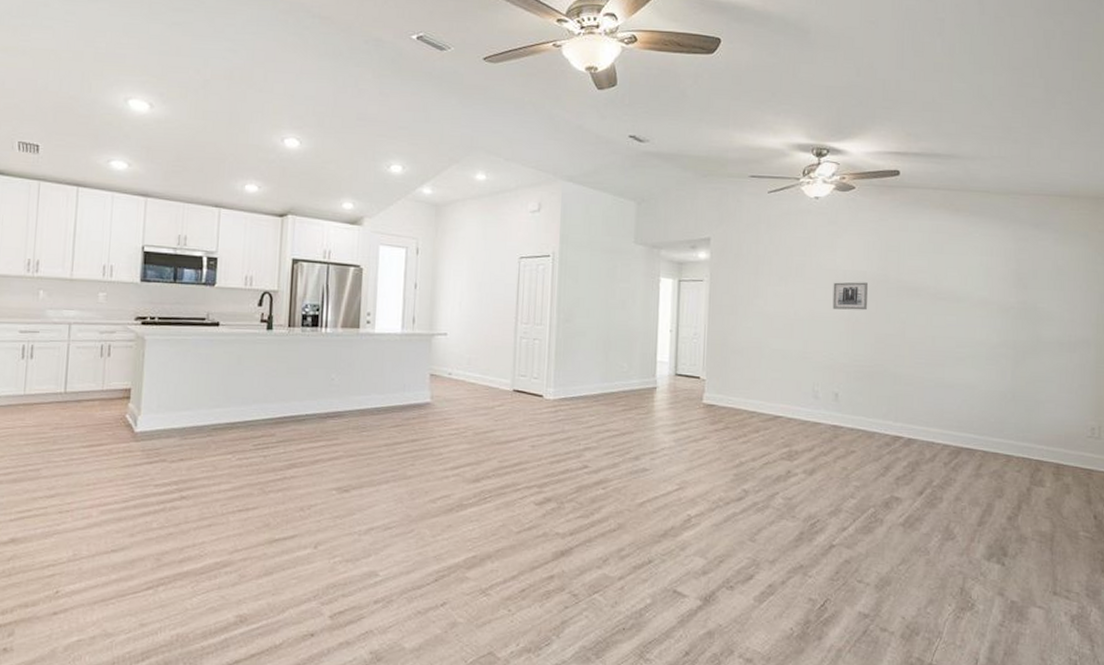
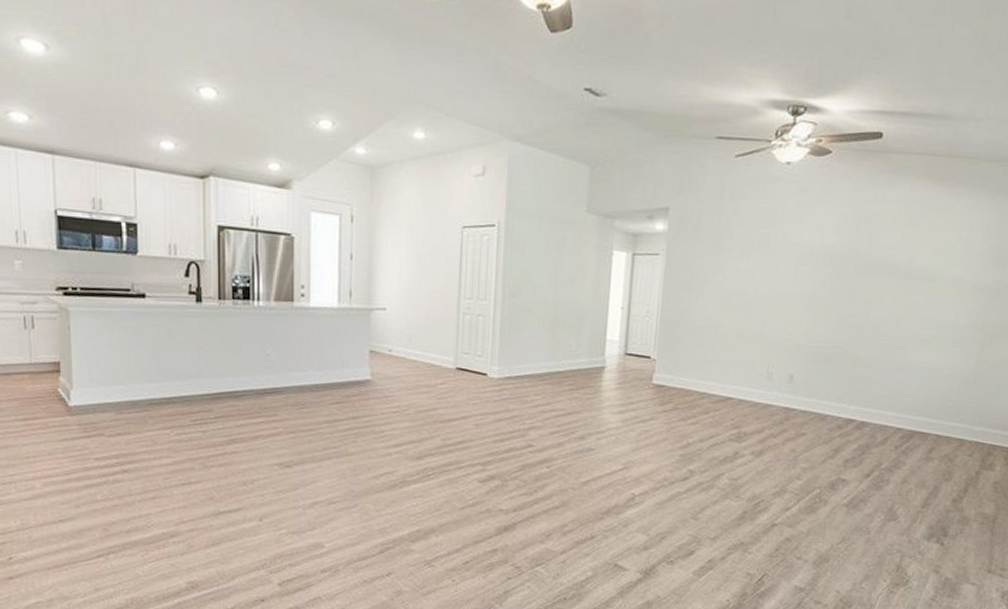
wall art: present [832,282,868,311] -> none [795,257,835,289]

